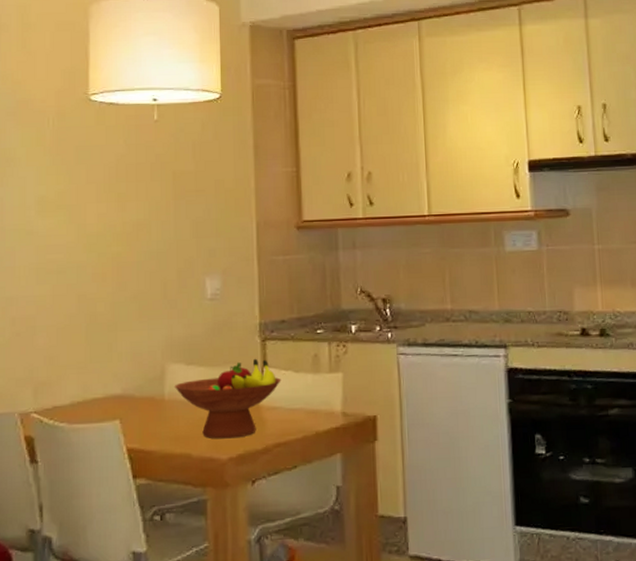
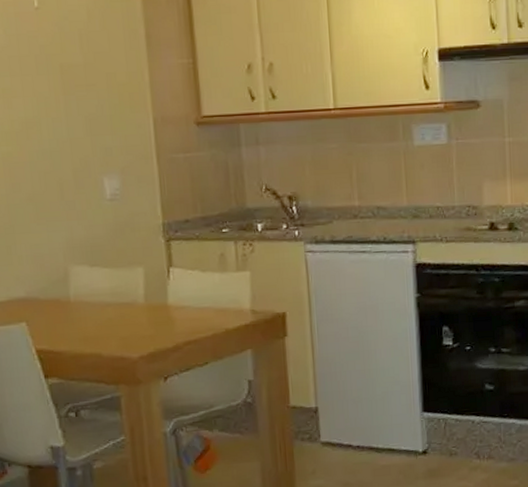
fruit bowl: present [174,358,281,439] -> none [78,258,188,339]

